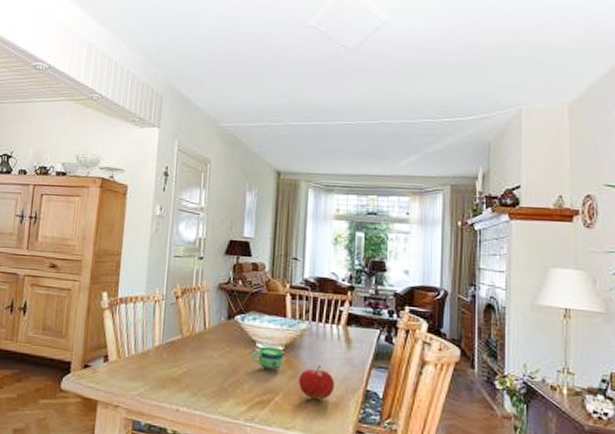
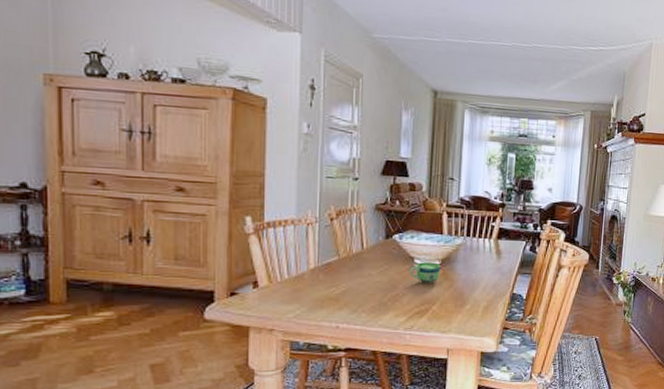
fruit: present [299,365,335,400] -> none [454,275,486,306]

